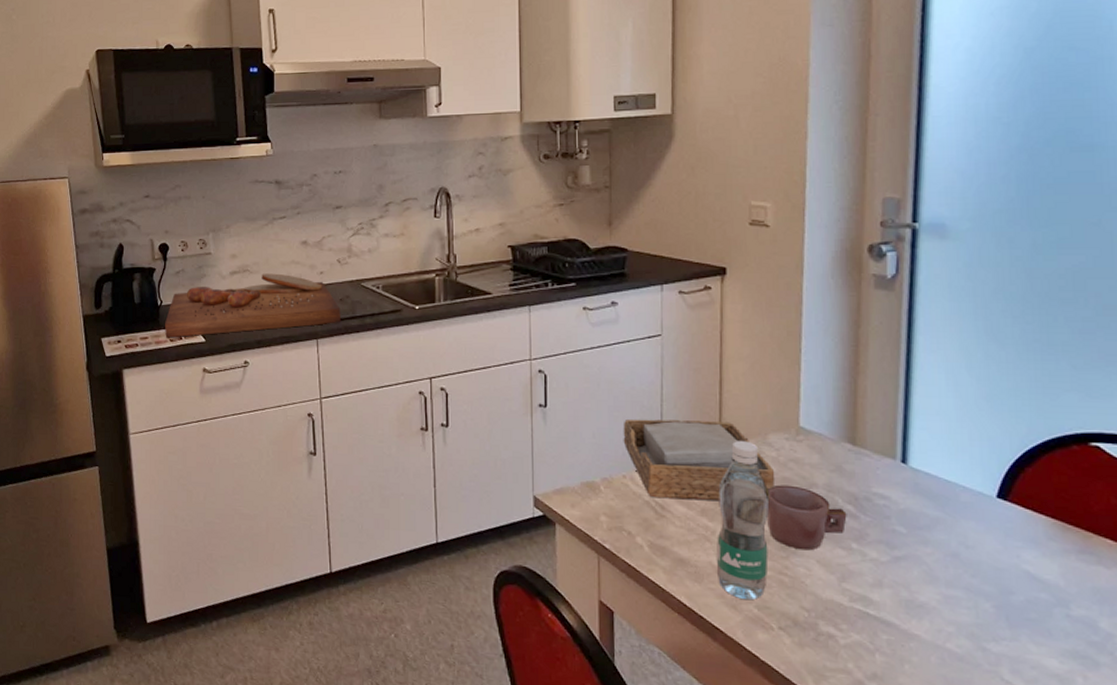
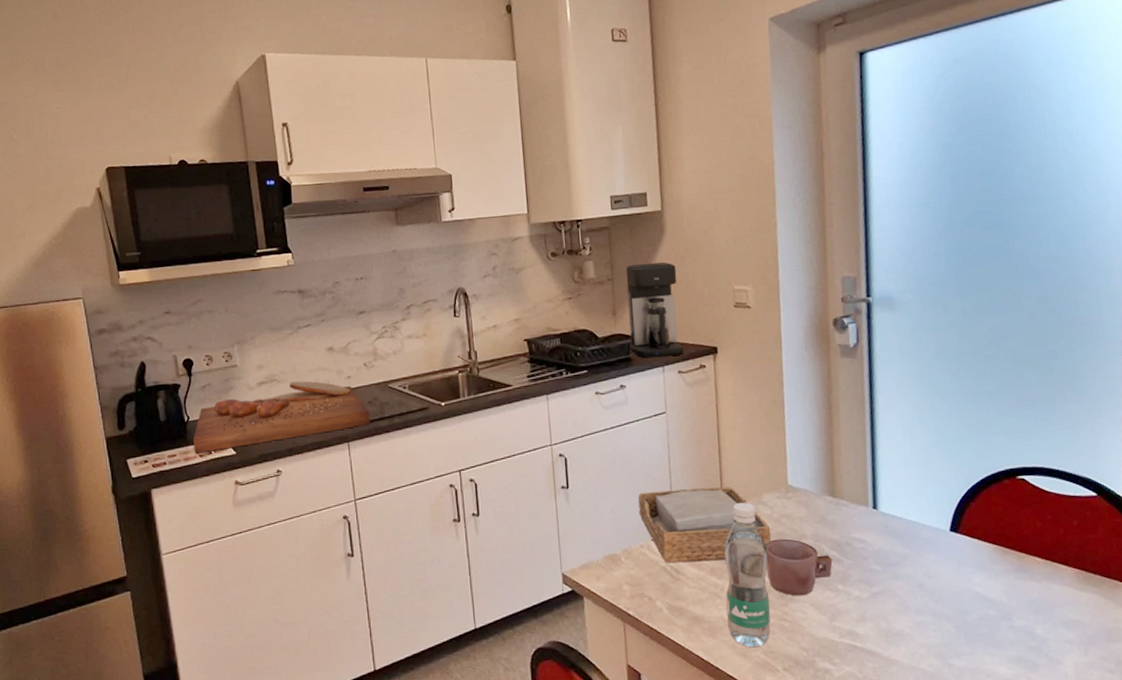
coffee maker: none [625,170,687,275] -> present [626,262,684,359]

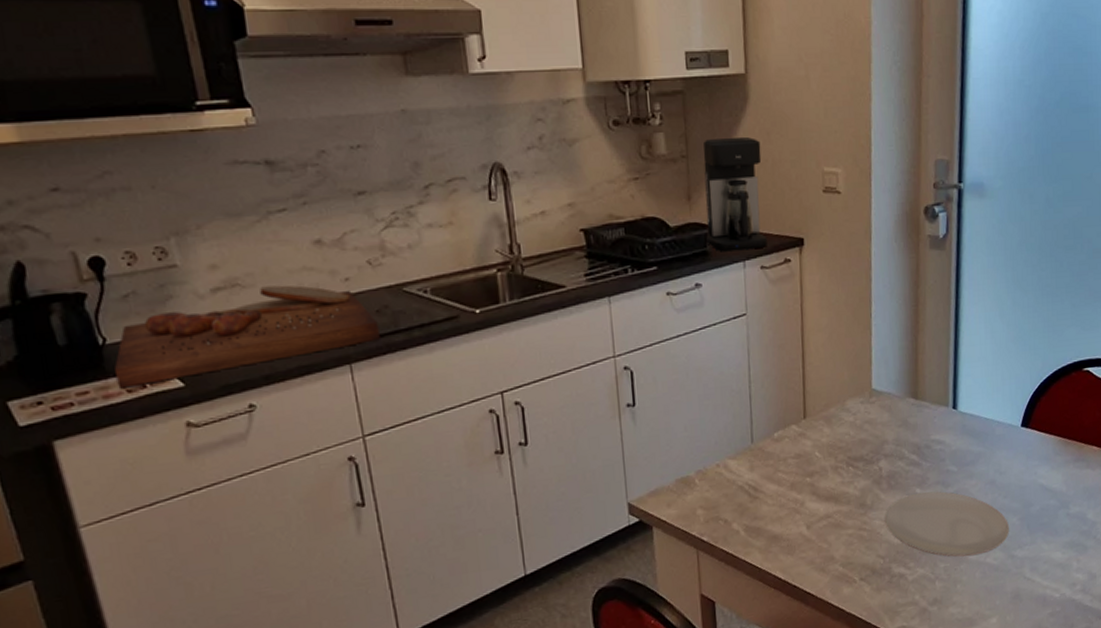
napkin holder: present [638,487,771,563] -> none [714,394,854,482]
bottle: present [723,503,771,648] -> none [805,410,850,561]
cup: present [764,538,833,596] -> none [846,445,912,504]
plate: none [805,588,945,660] -> present [884,491,1010,557]

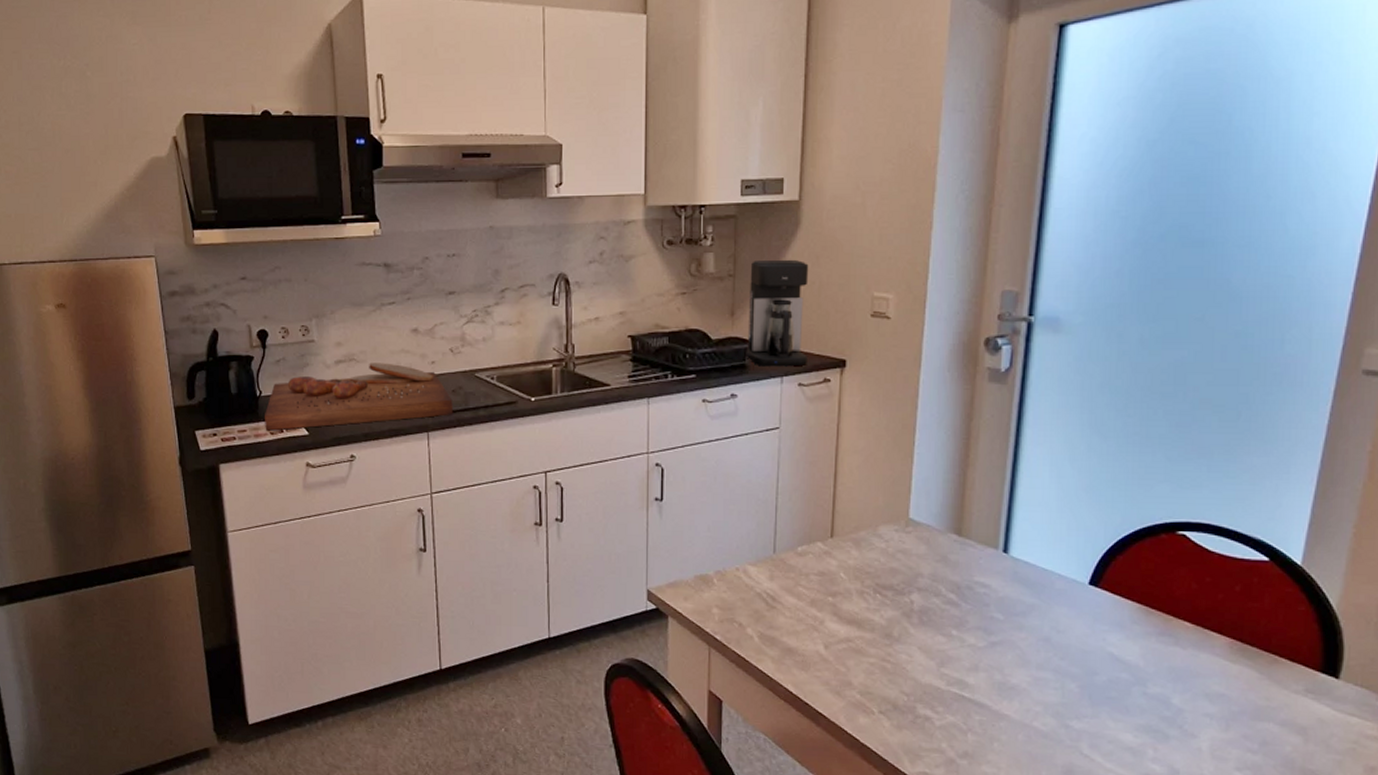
plate: present [884,491,1010,557] -> none [912,634,1066,716]

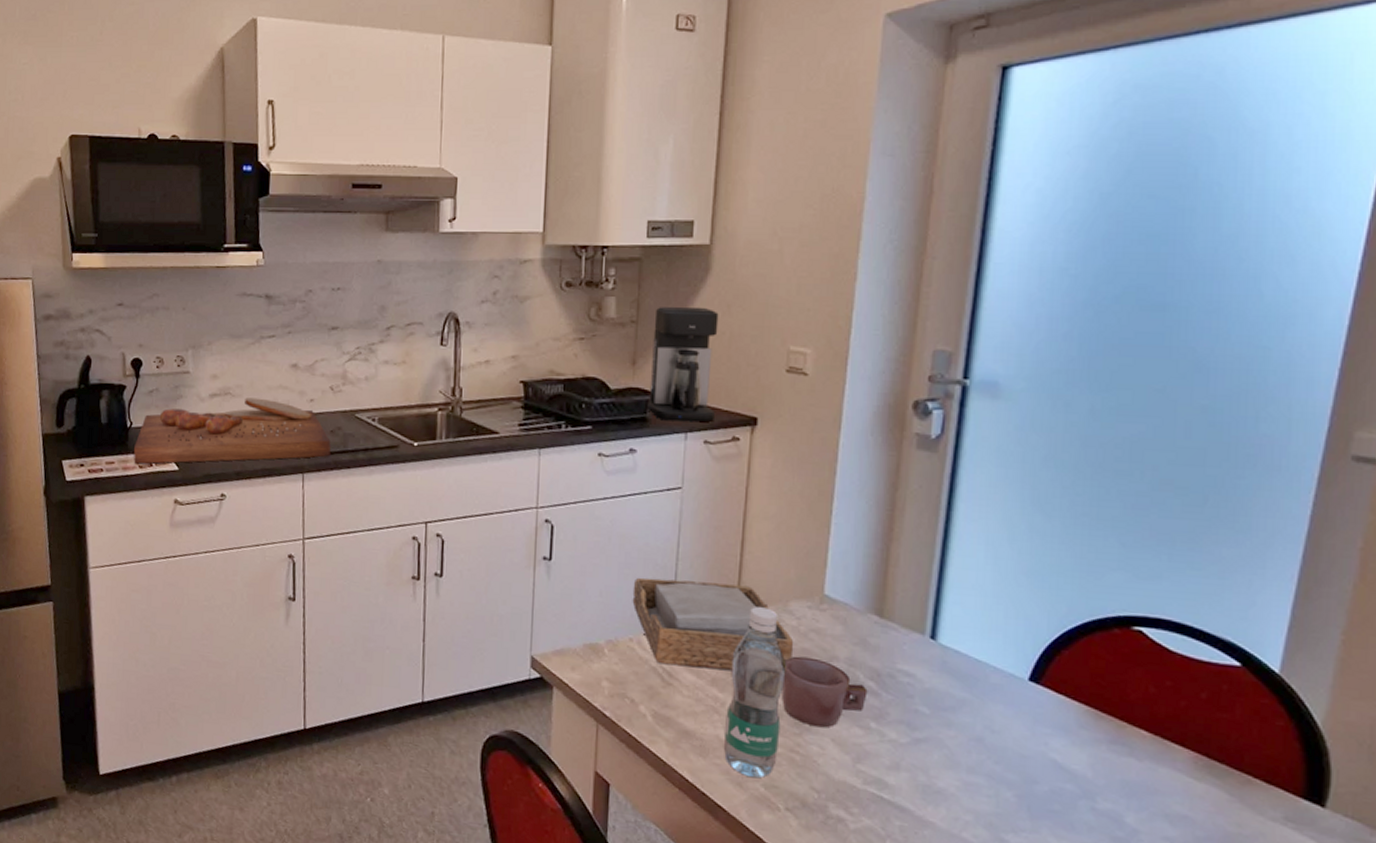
napkin holder: none [737,512,883,592] -> present [632,577,794,670]
bottle: none [822,533,877,687] -> present [723,607,787,779]
cup: none [873,575,949,638] -> present [782,656,868,728]

